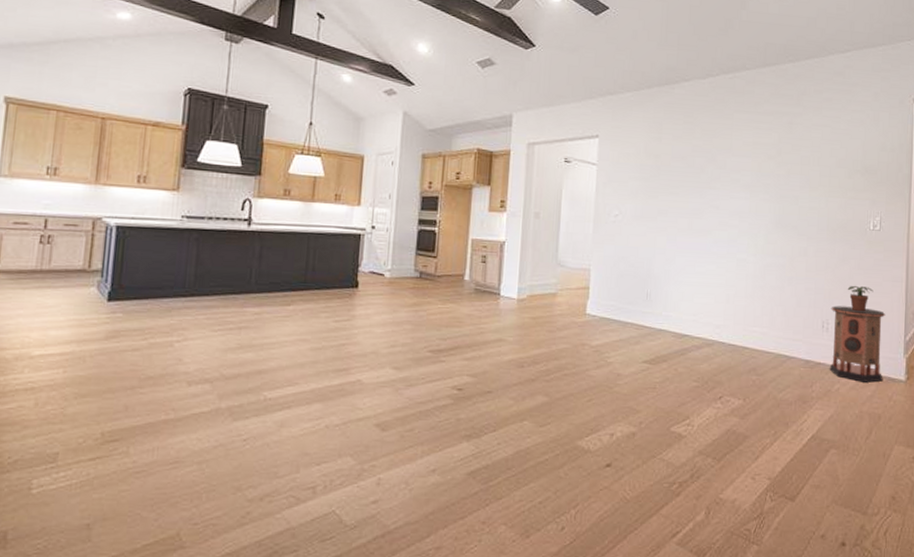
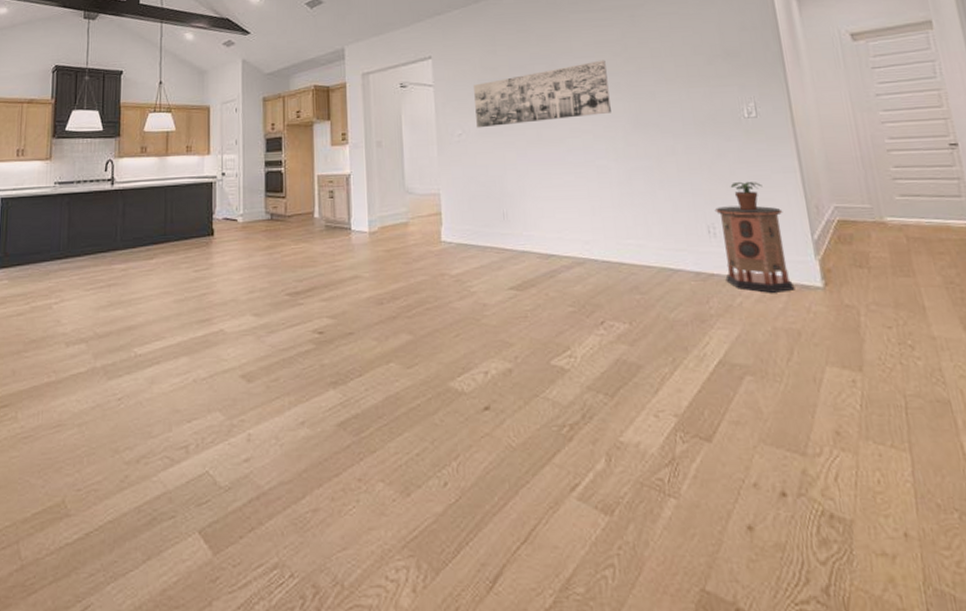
wall art: none [633,161,760,212] -> present [474,60,611,128]

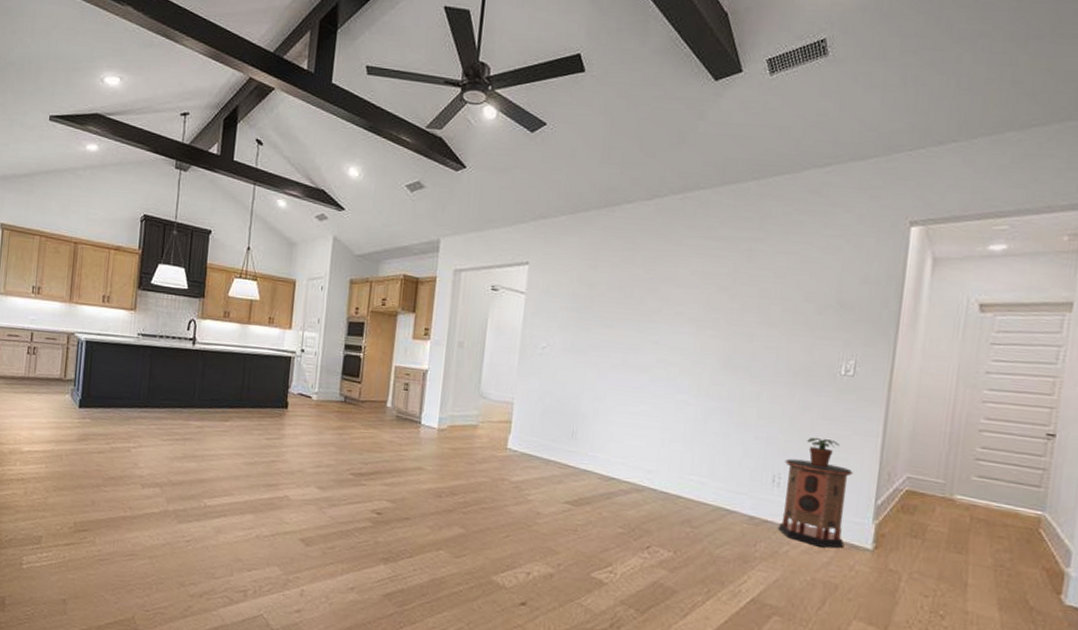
wall art: present [474,60,611,128] -> none [562,292,710,349]

